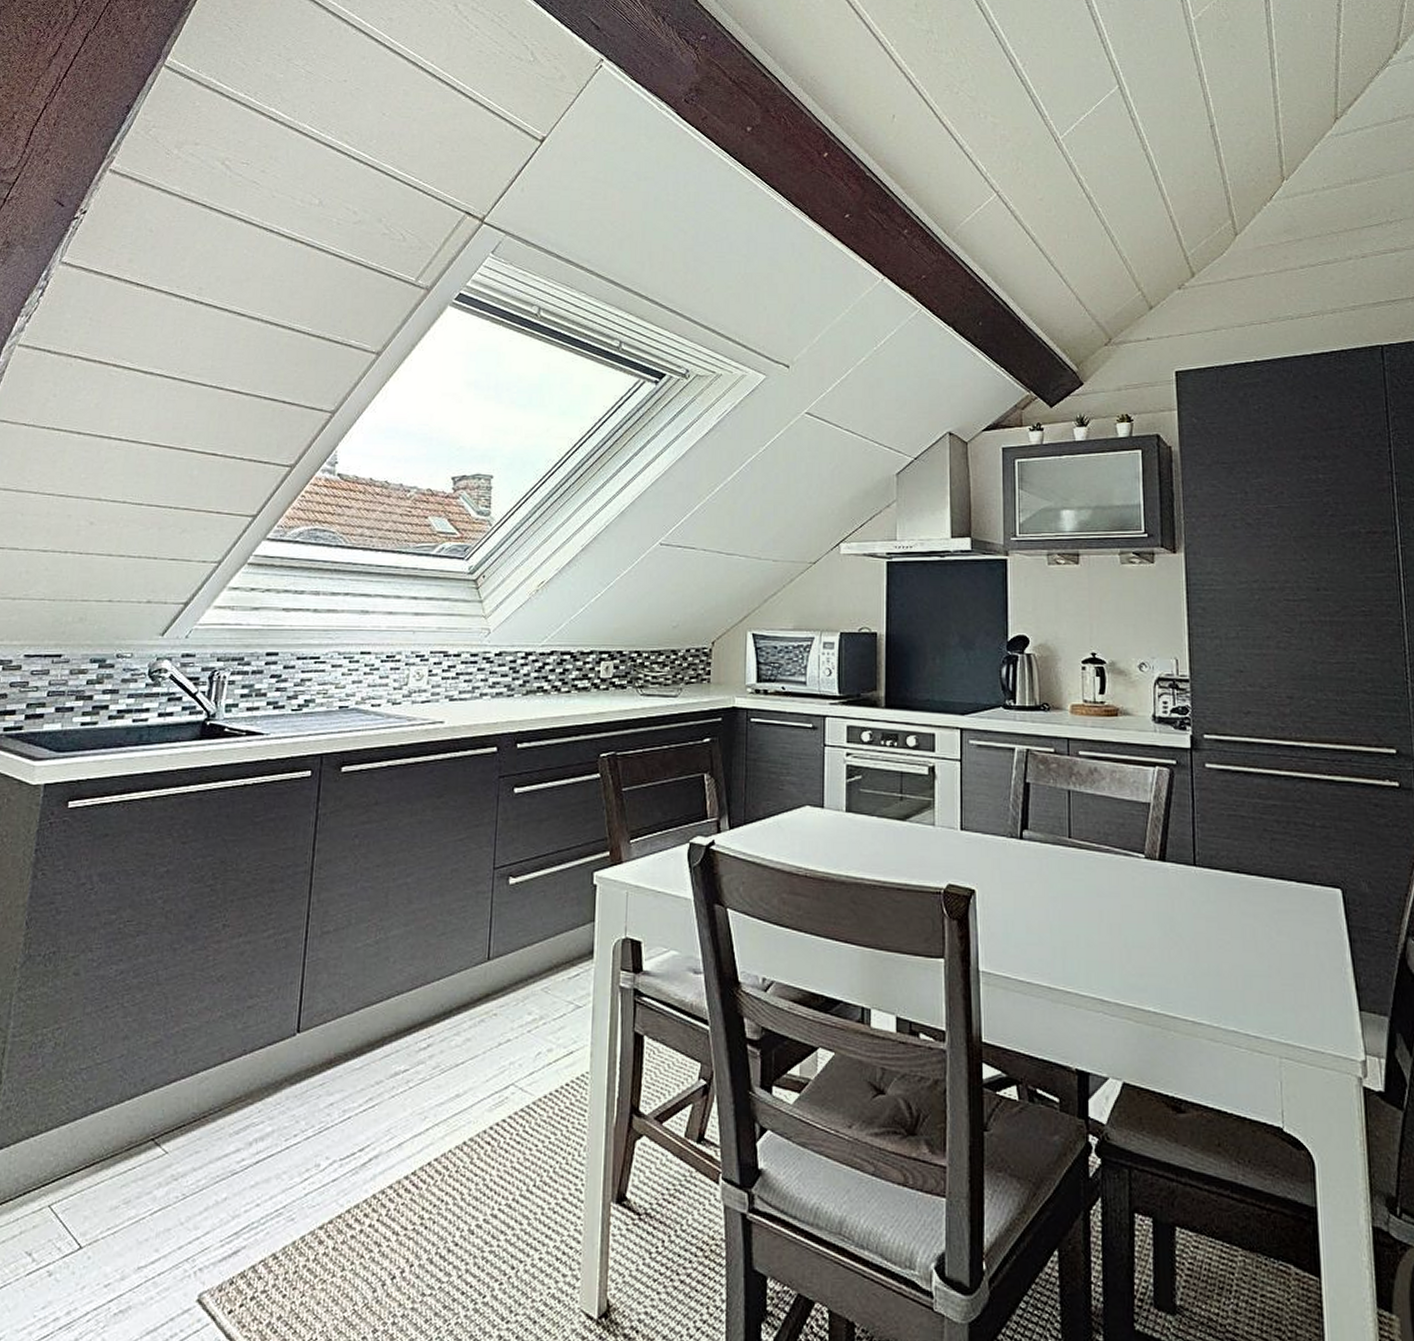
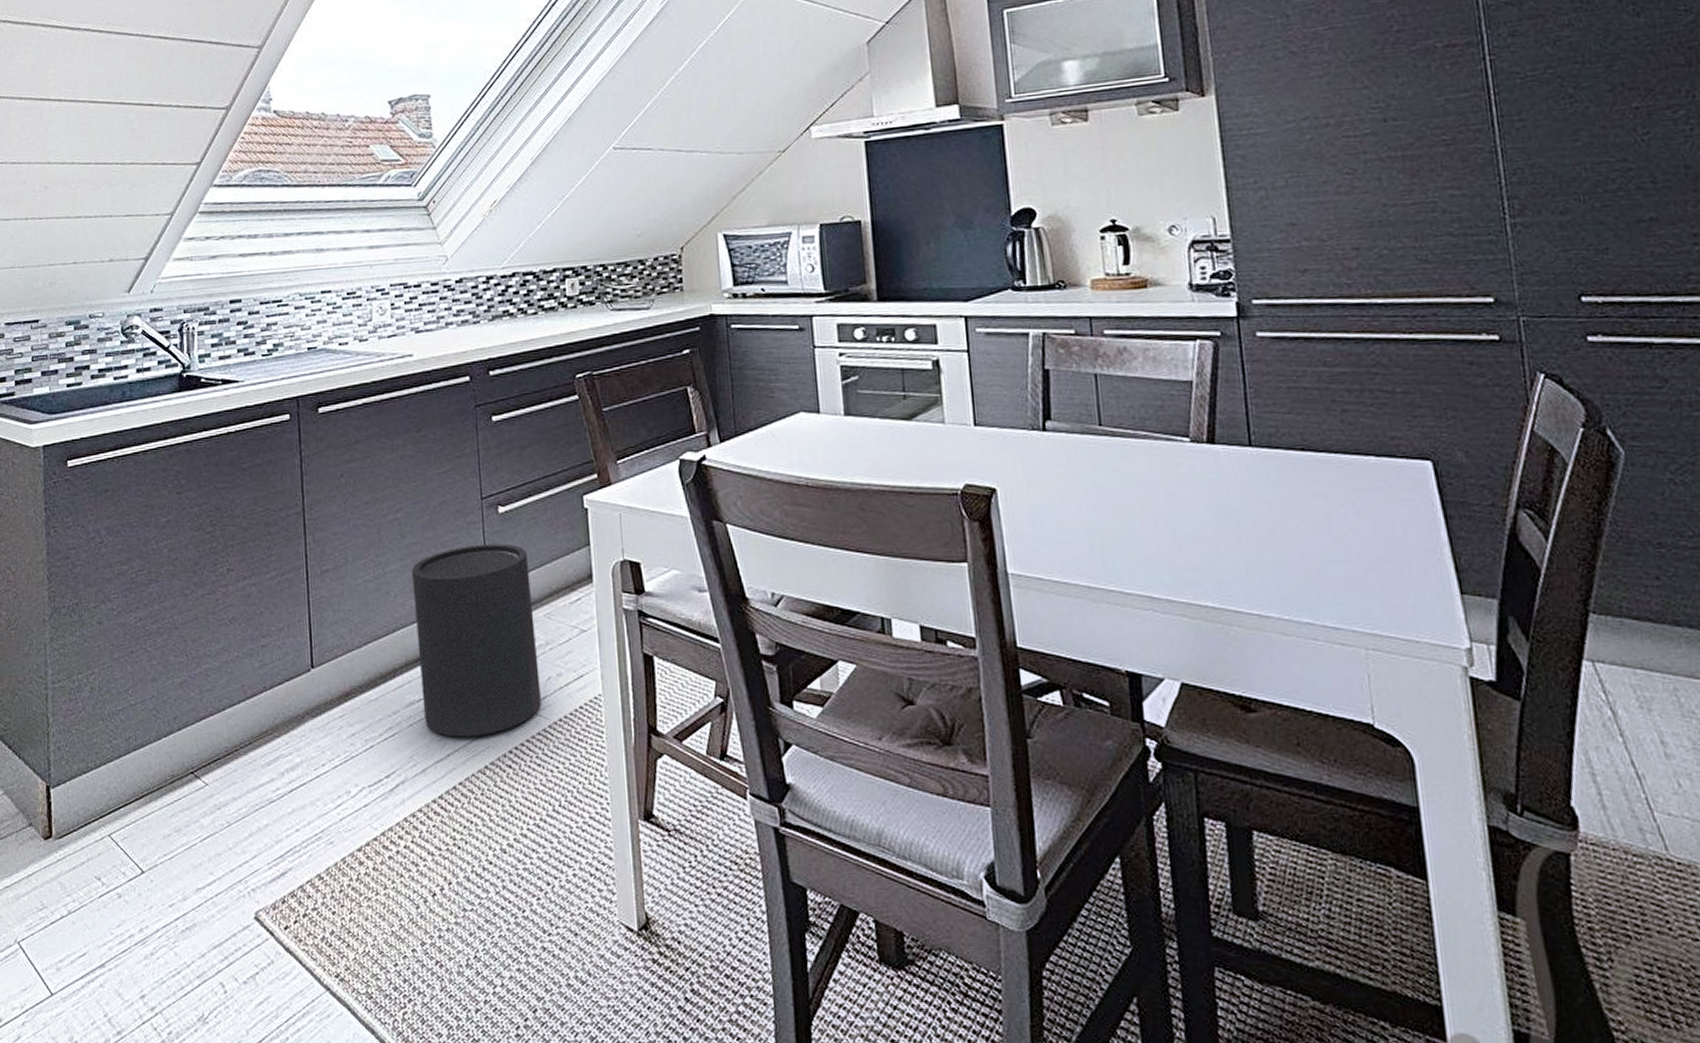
trash can: none [407,914,533,1111] -> present [412,543,541,737]

